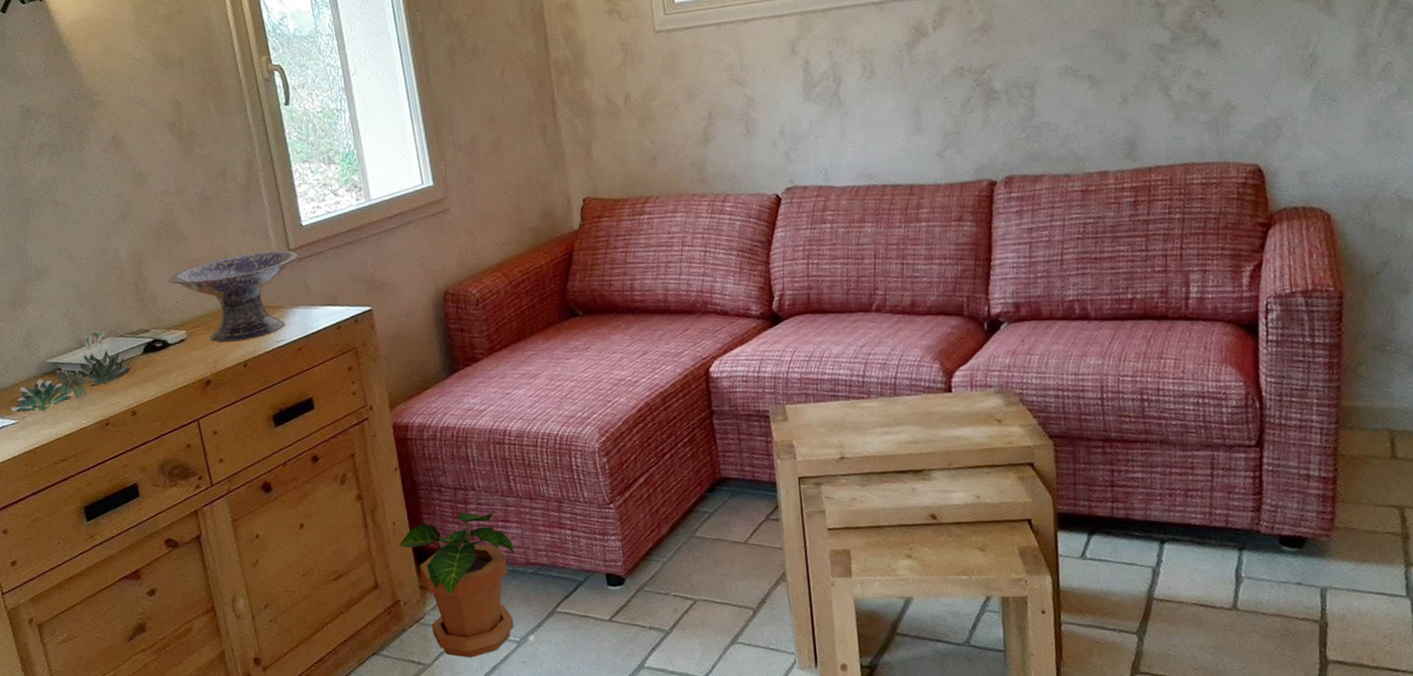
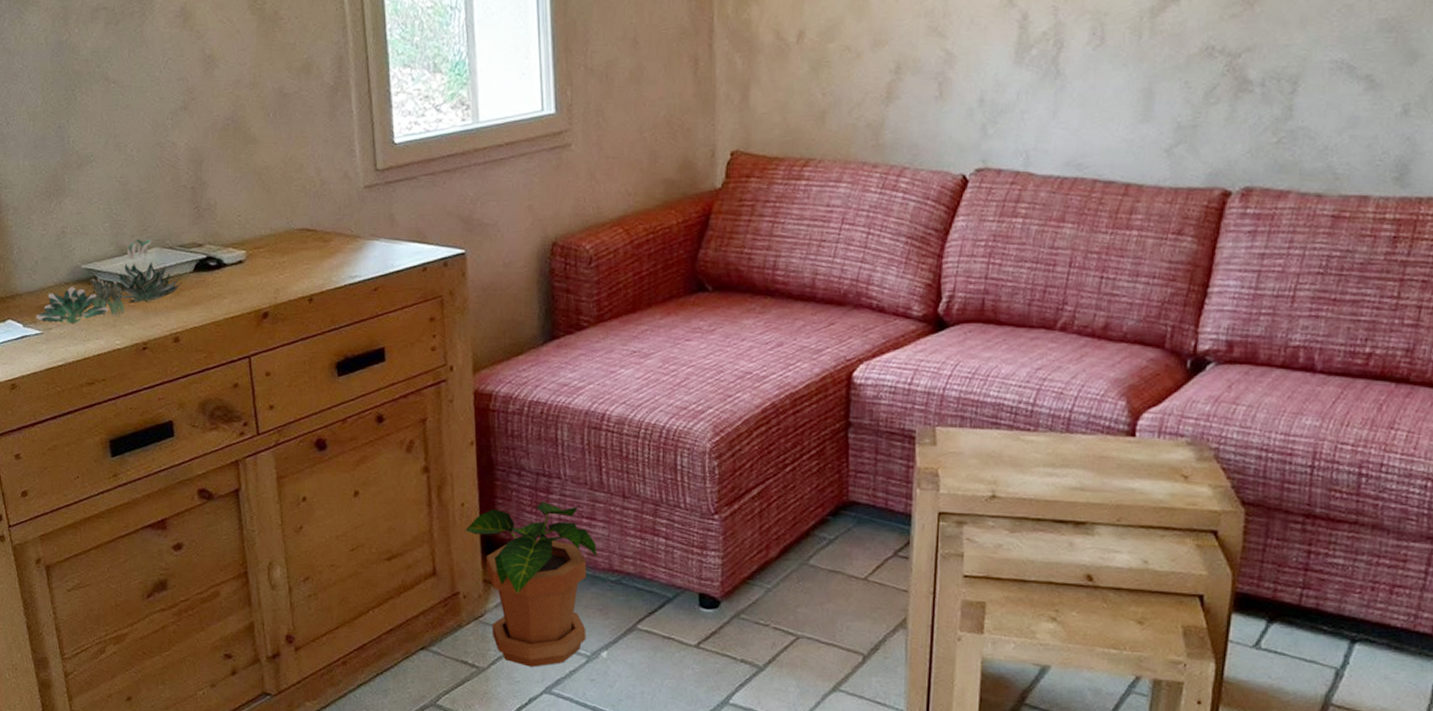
decorative bowl: present [167,250,298,343] -> none [230,168,386,271]

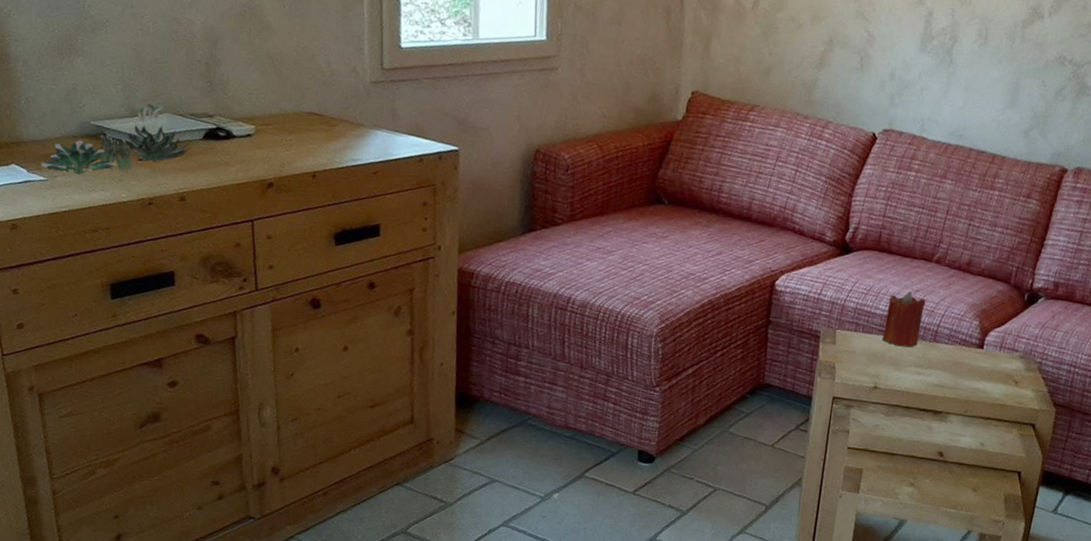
potted plant: present [465,501,598,667] -> none [442,366,556,504]
candle: none [996,371,1052,442] -> present [882,292,926,348]

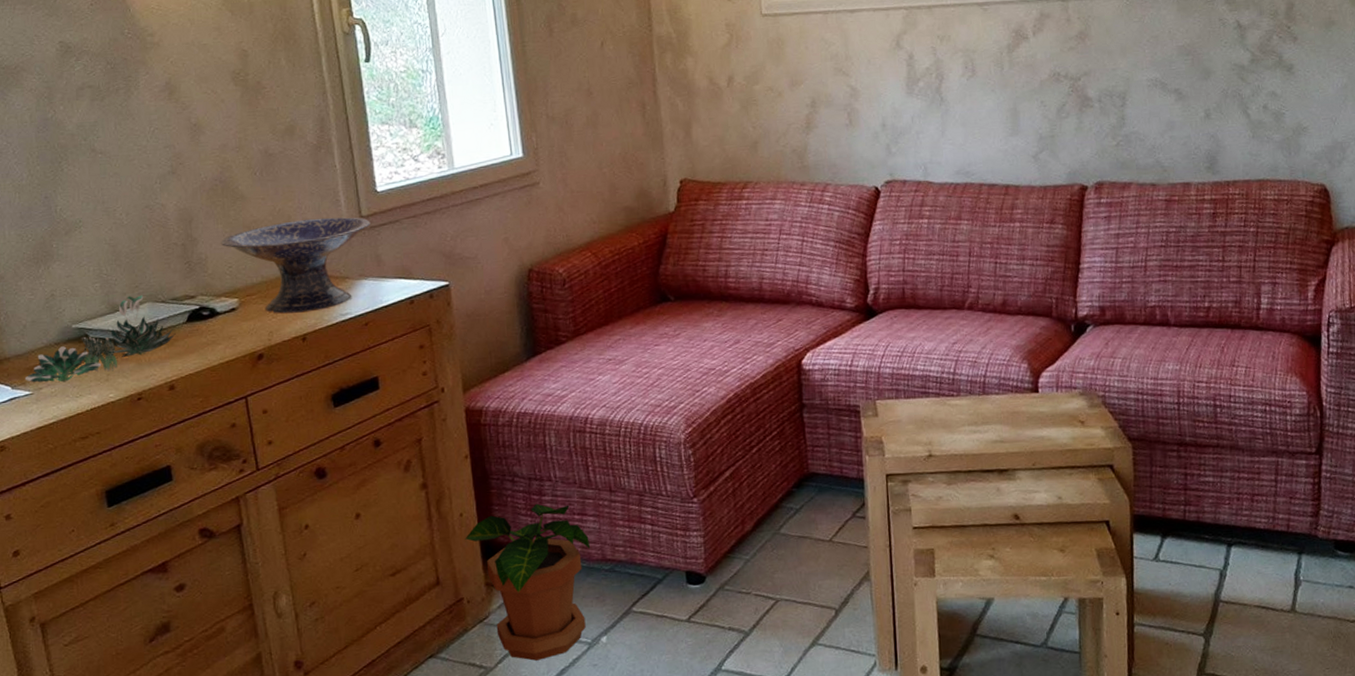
decorative bowl: none [242,60,391,152] -> present [220,217,371,314]
potted plant: none [442,366,556,504] -> present [465,503,591,661]
candle: present [882,292,926,348] -> none [926,345,967,406]

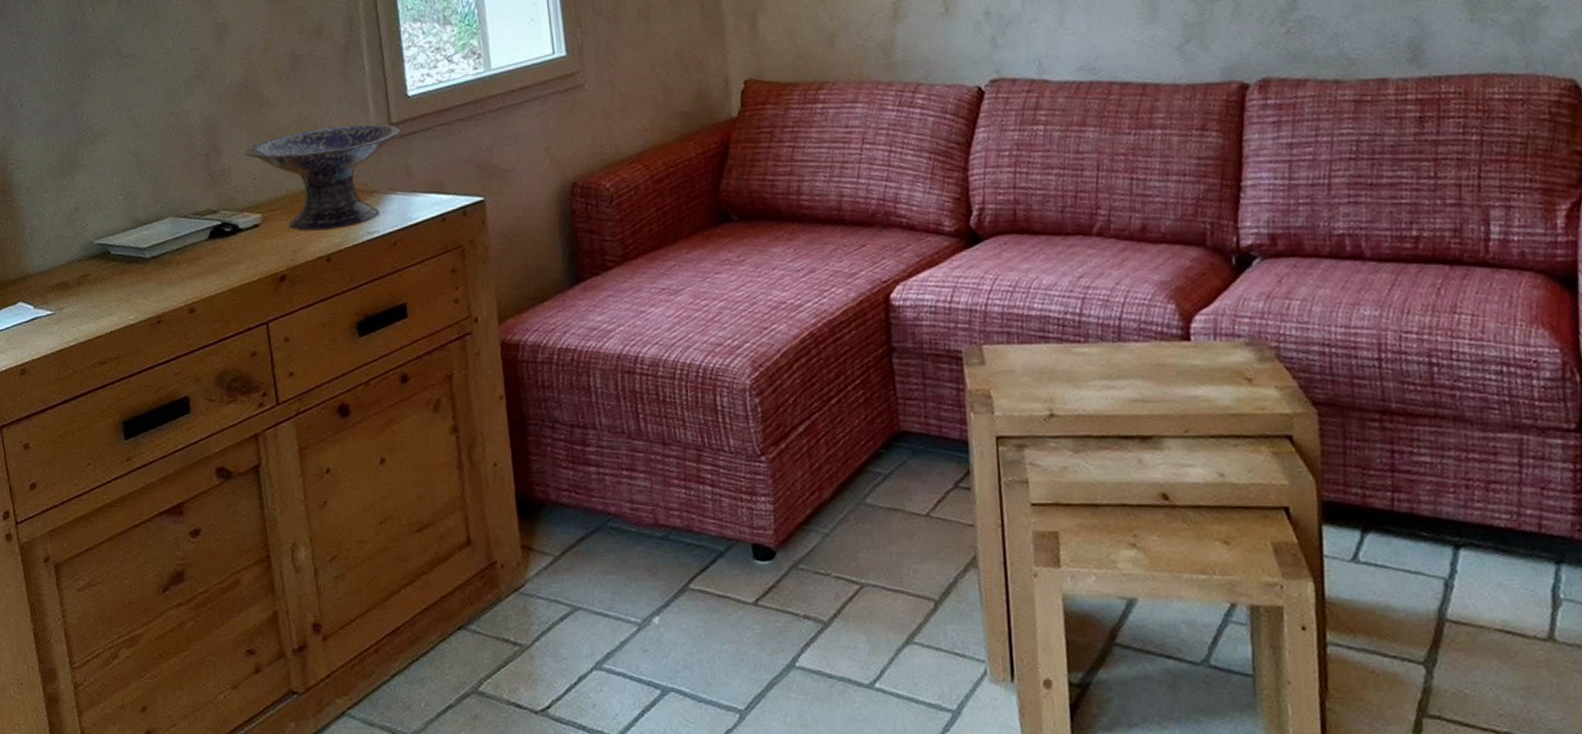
succulent plant: present [25,295,176,383] -> none [48,209,197,302]
potted plant: present [465,503,591,661] -> none [499,455,641,640]

